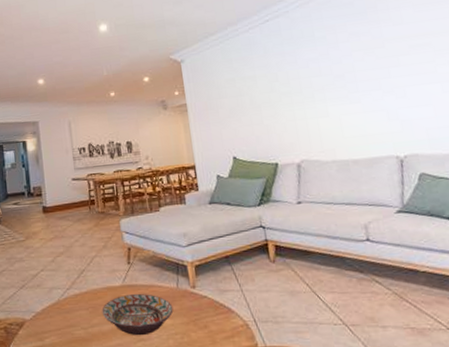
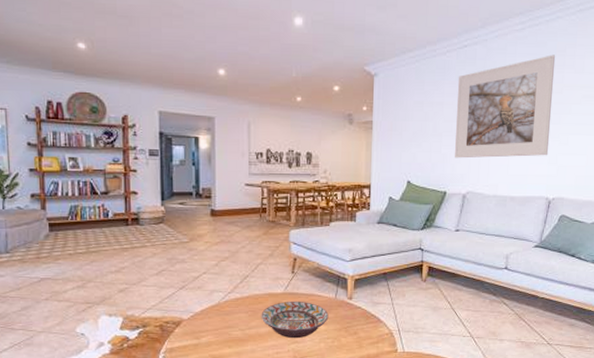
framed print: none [265,12,386,128] -> present [455,55,556,159]

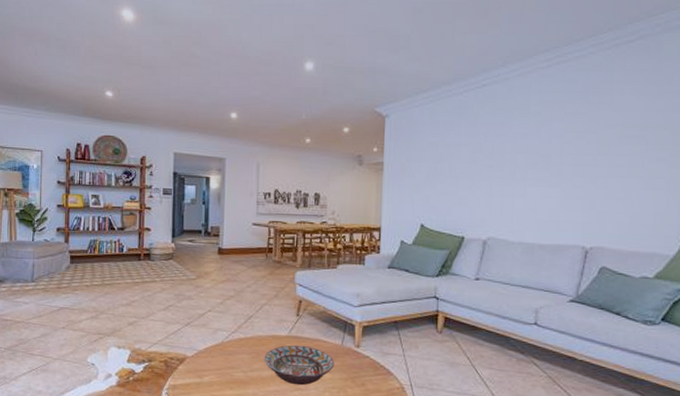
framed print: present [455,55,556,159] -> none [474,92,589,202]

